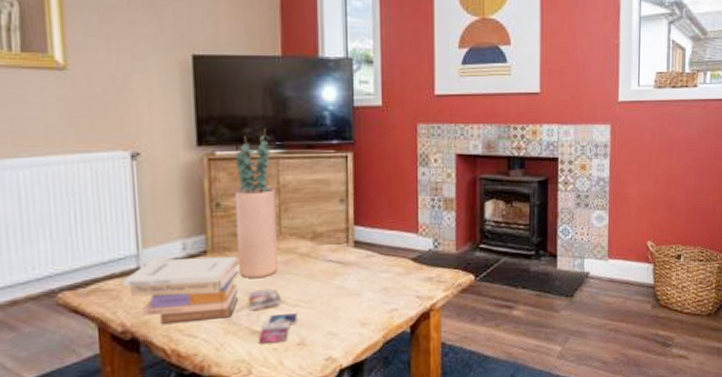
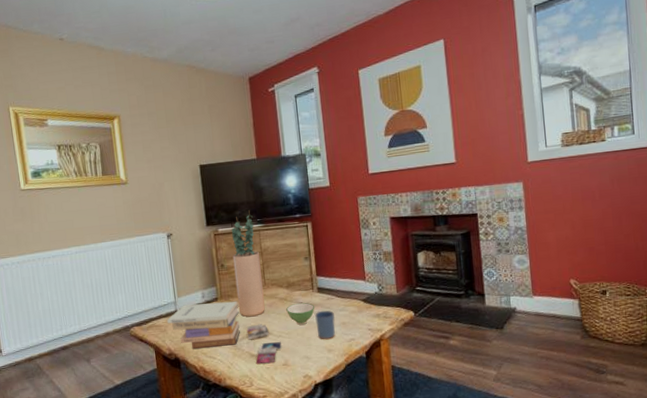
bowl: none [308,261,349,291] -> present [286,303,315,326]
mug: none [348,271,374,311] -> present [315,310,335,340]

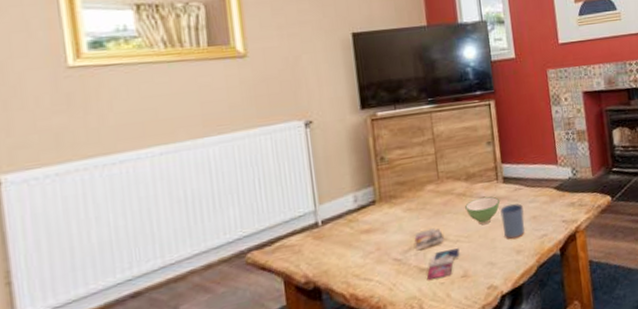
books: present [166,301,240,349] -> none [302,202,406,271]
vase: present [231,210,265,317] -> none [394,88,439,222]

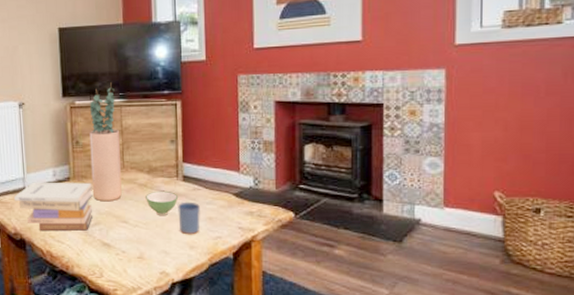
books: none [302,202,406,271] -> present [13,182,92,231]
vase: none [394,88,439,222] -> present [89,82,122,202]
magazine: present [414,228,460,280] -> none [99,210,137,254]

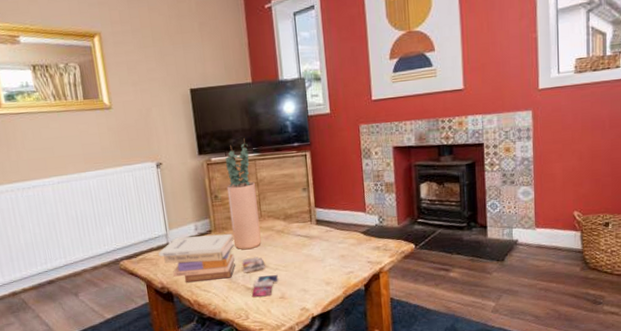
magazine: none [99,210,137,254] -> present [242,257,278,297]
bowl: present [146,192,179,216] -> none [283,235,313,258]
mug: present [178,201,200,235] -> none [313,242,334,273]

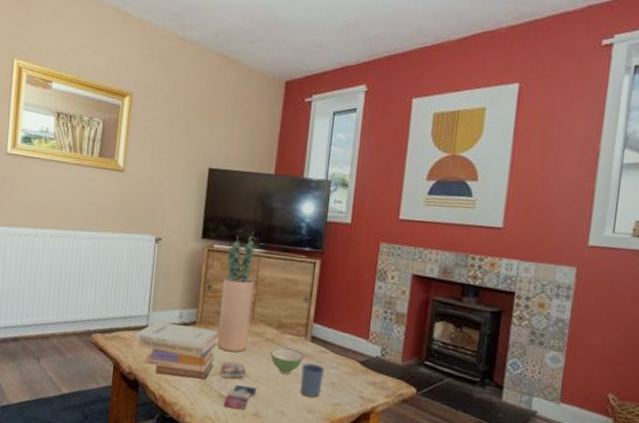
bowl: none [283,235,313,258] -> present [270,348,304,375]
mug: none [313,242,334,273] -> present [300,362,324,398]

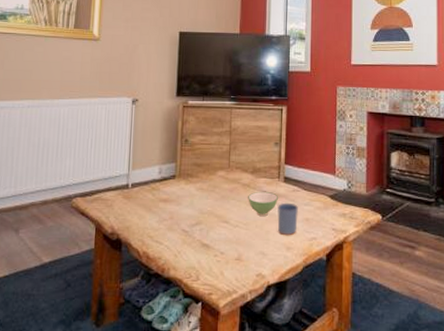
books: present [133,321,218,380] -> none [115,179,197,231]
vase: present [217,231,256,353] -> none [196,85,229,201]
magazine: present [220,361,257,410] -> none [201,210,237,255]

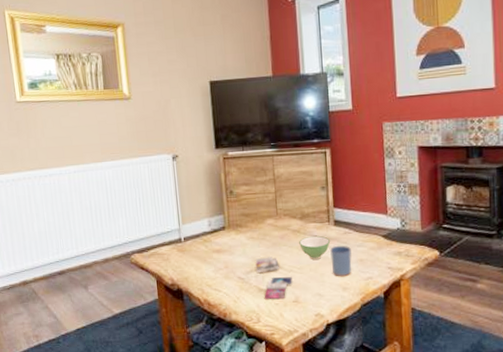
magazine: none [201,210,237,255] -> present [255,257,292,299]

